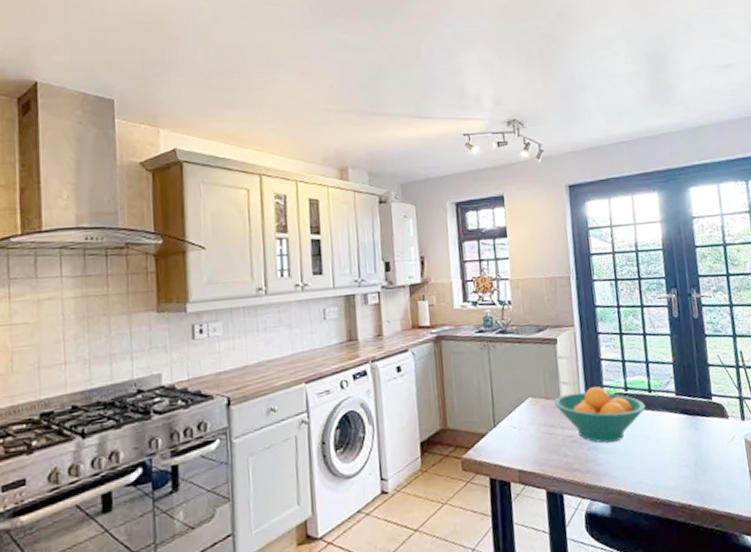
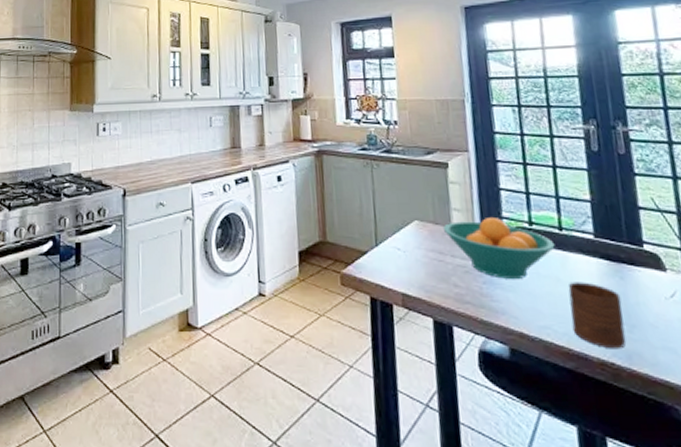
cup: none [656,436,700,493] -> present [568,282,626,349]

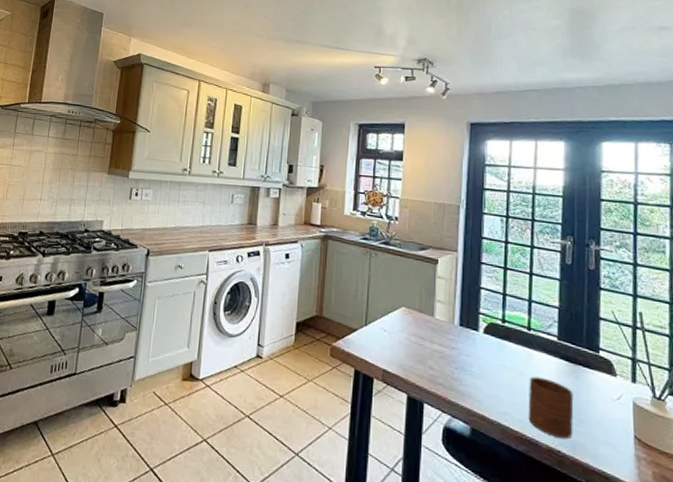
fruit bowl: present [442,218,555,280] -> none [426,312,522,369]

